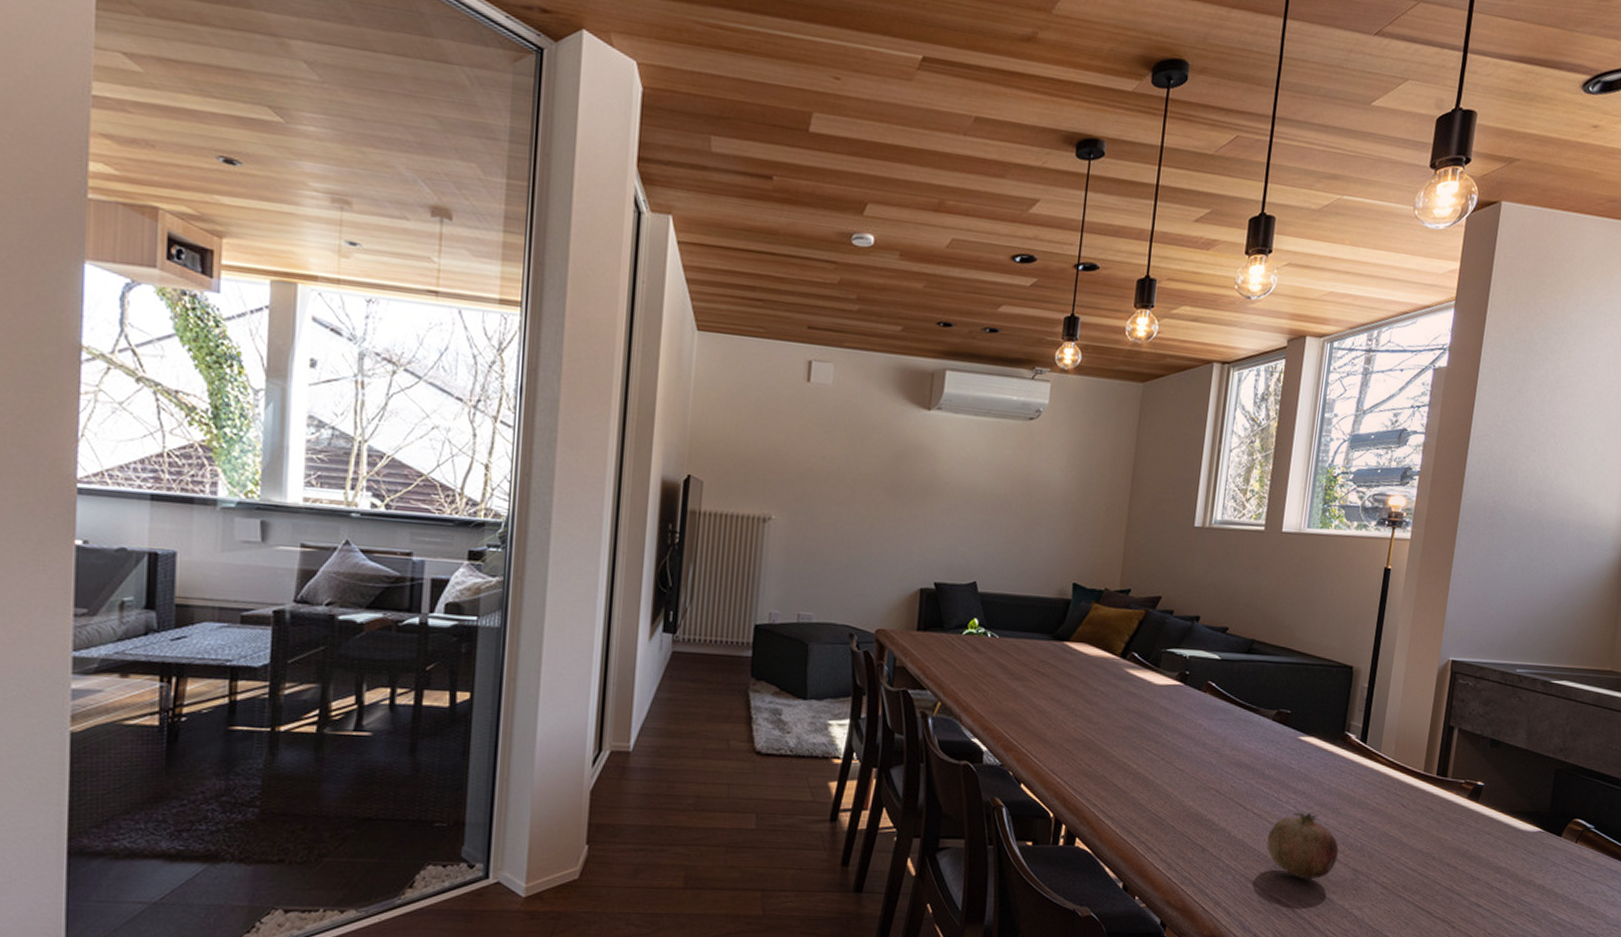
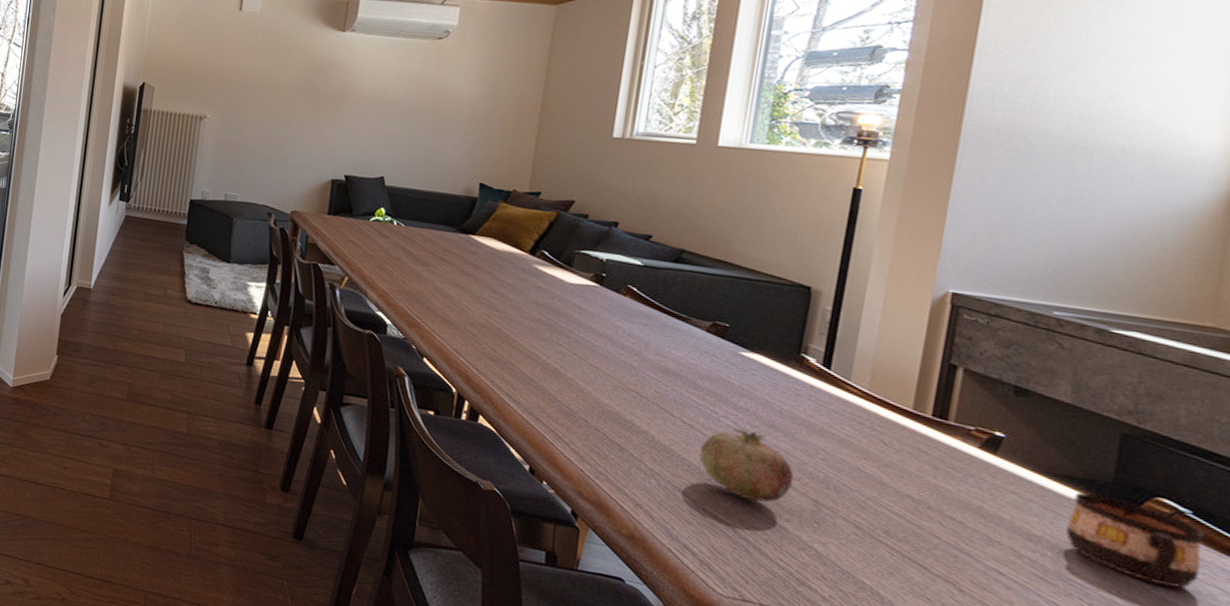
cup: none [1520,823,1601,891] -> present [1066,491,1205,588]

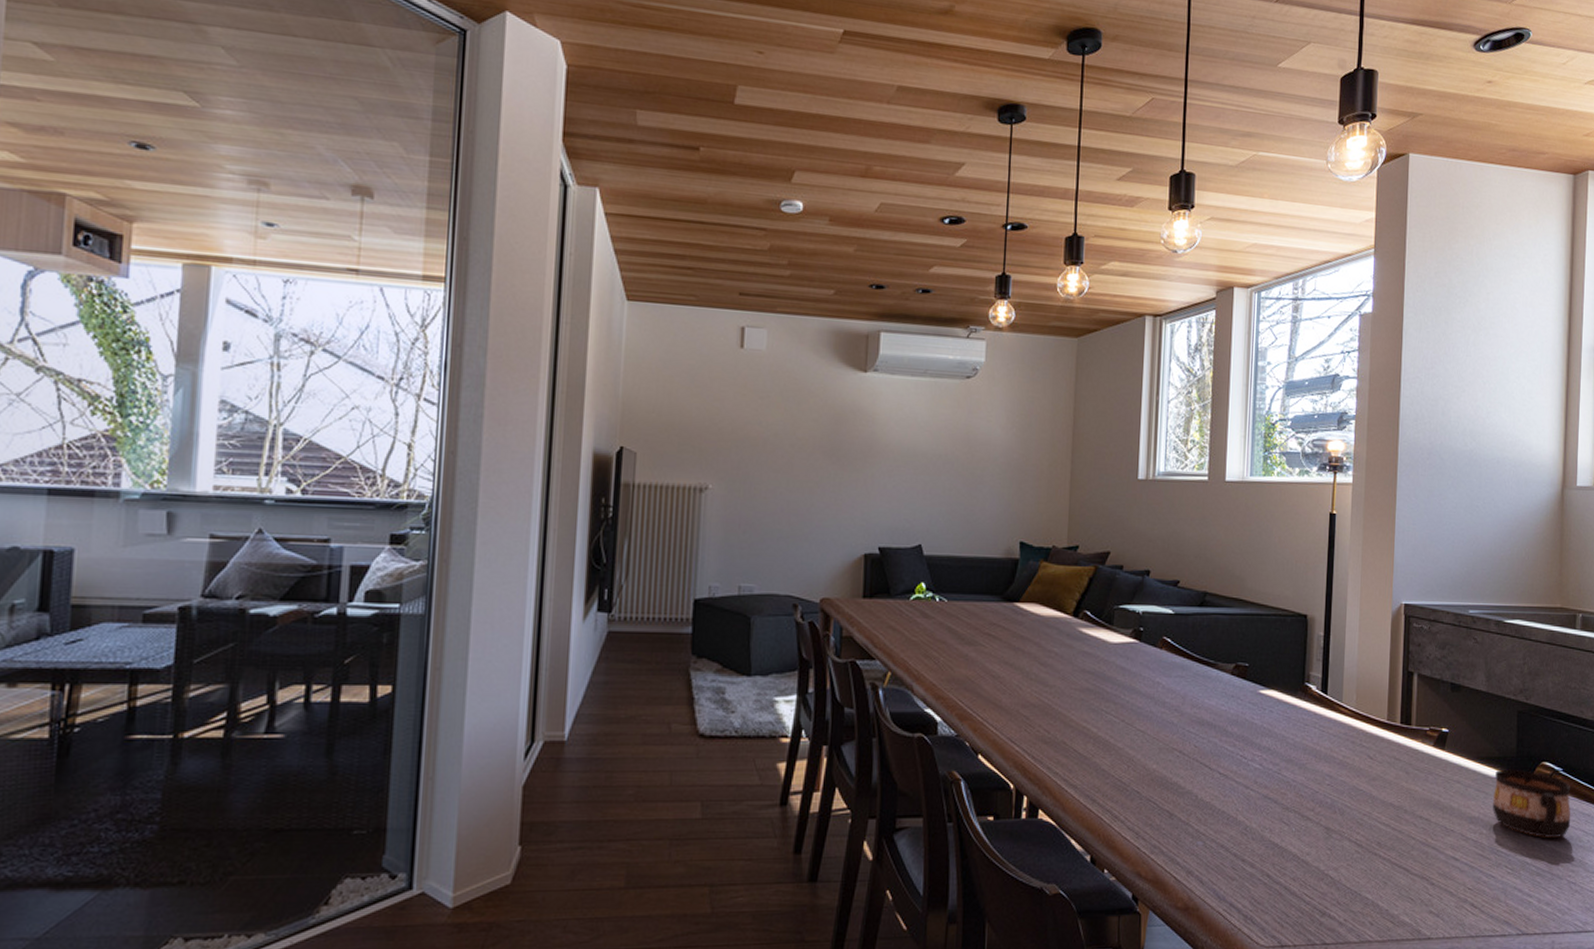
fruit: present [699,428,794,503] -> none [1235,770,1310,842]

